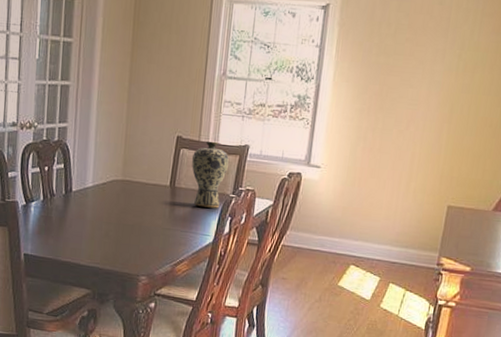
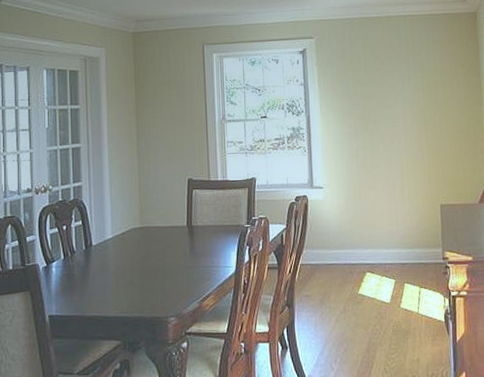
vase: present [192,141,229,208] -> none [205,178,239,241]

